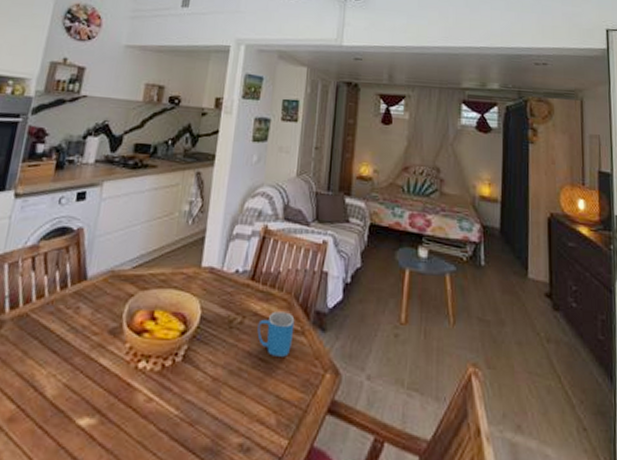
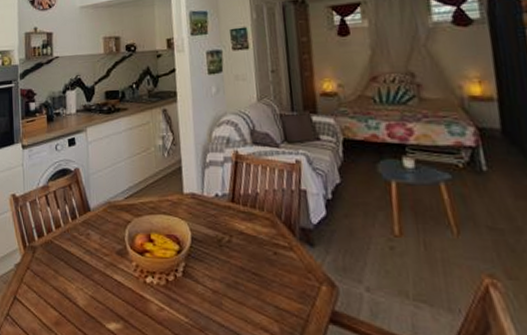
mug: present [257,311,295,357] -> none [245,230,282,271]

